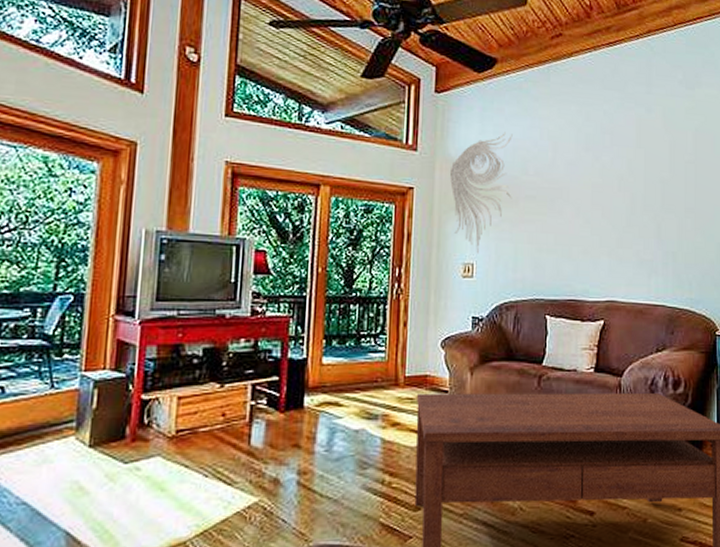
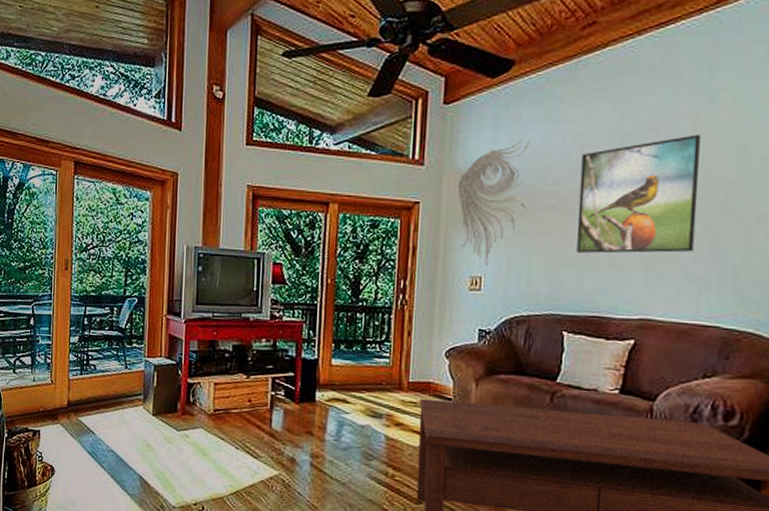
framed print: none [554,139,644,241] -> present [577,134,701,254]

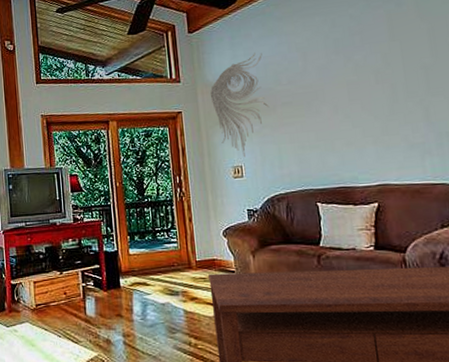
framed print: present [577,134,701,254] -> none [305,32,411,137]

